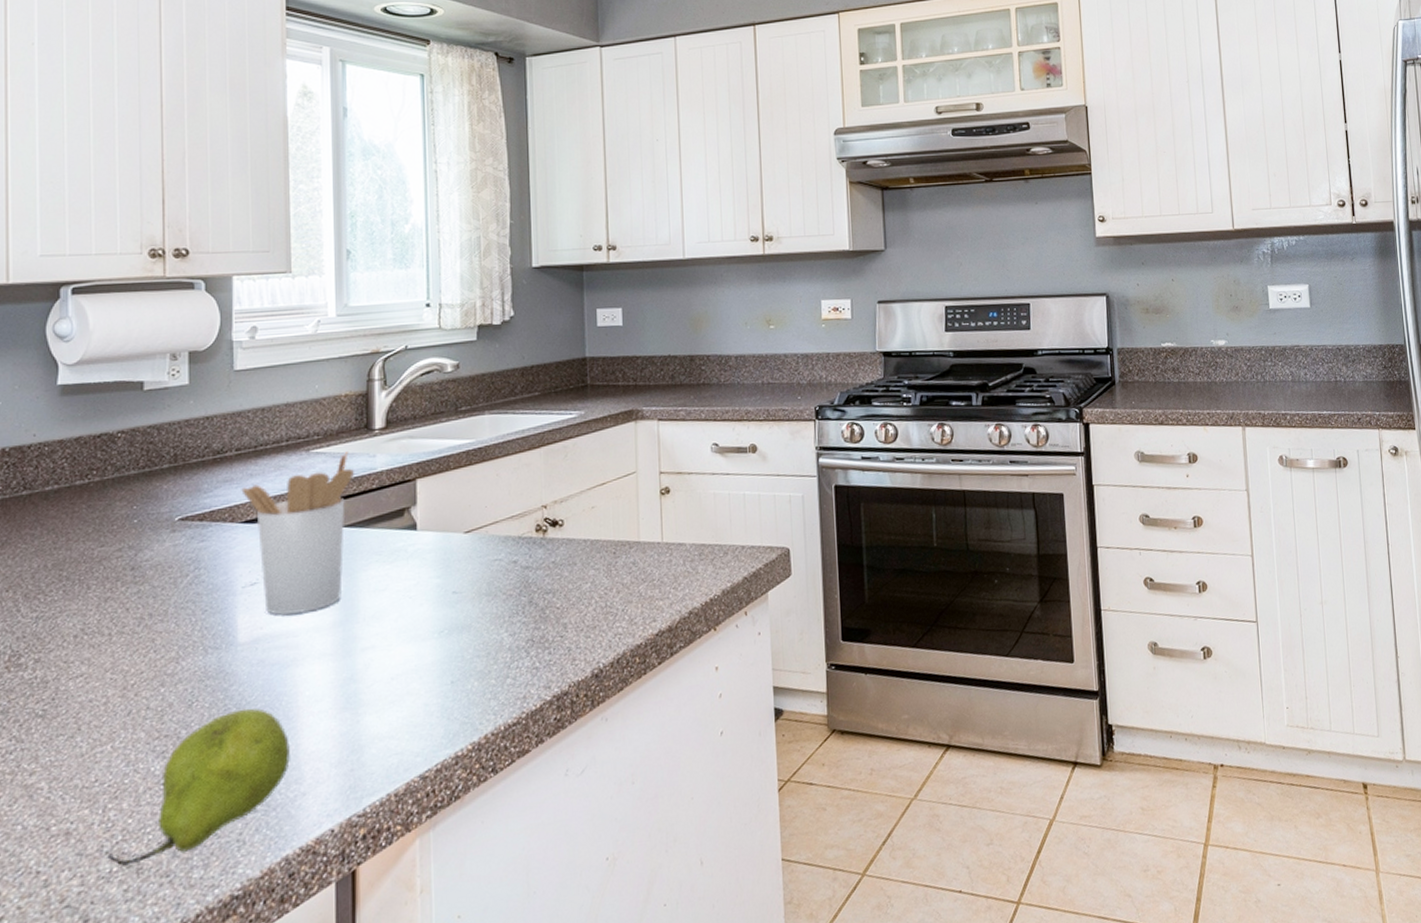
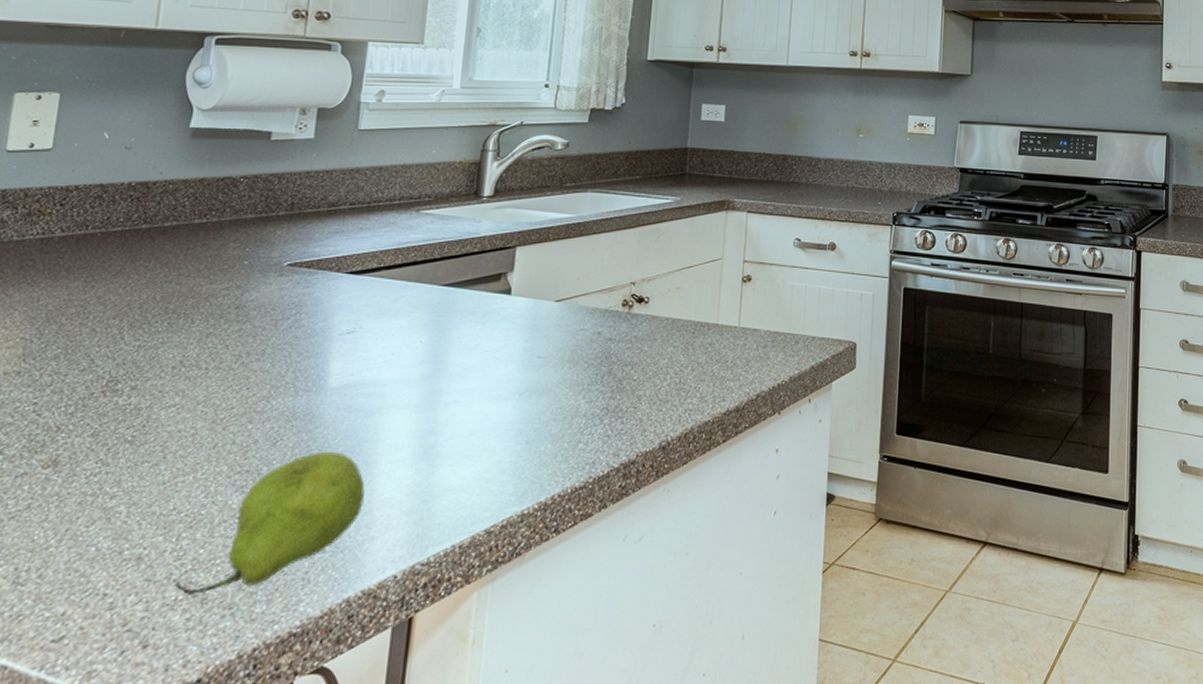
utensil holder: present [241,450,355,616] -> none [350,214,460,365]

